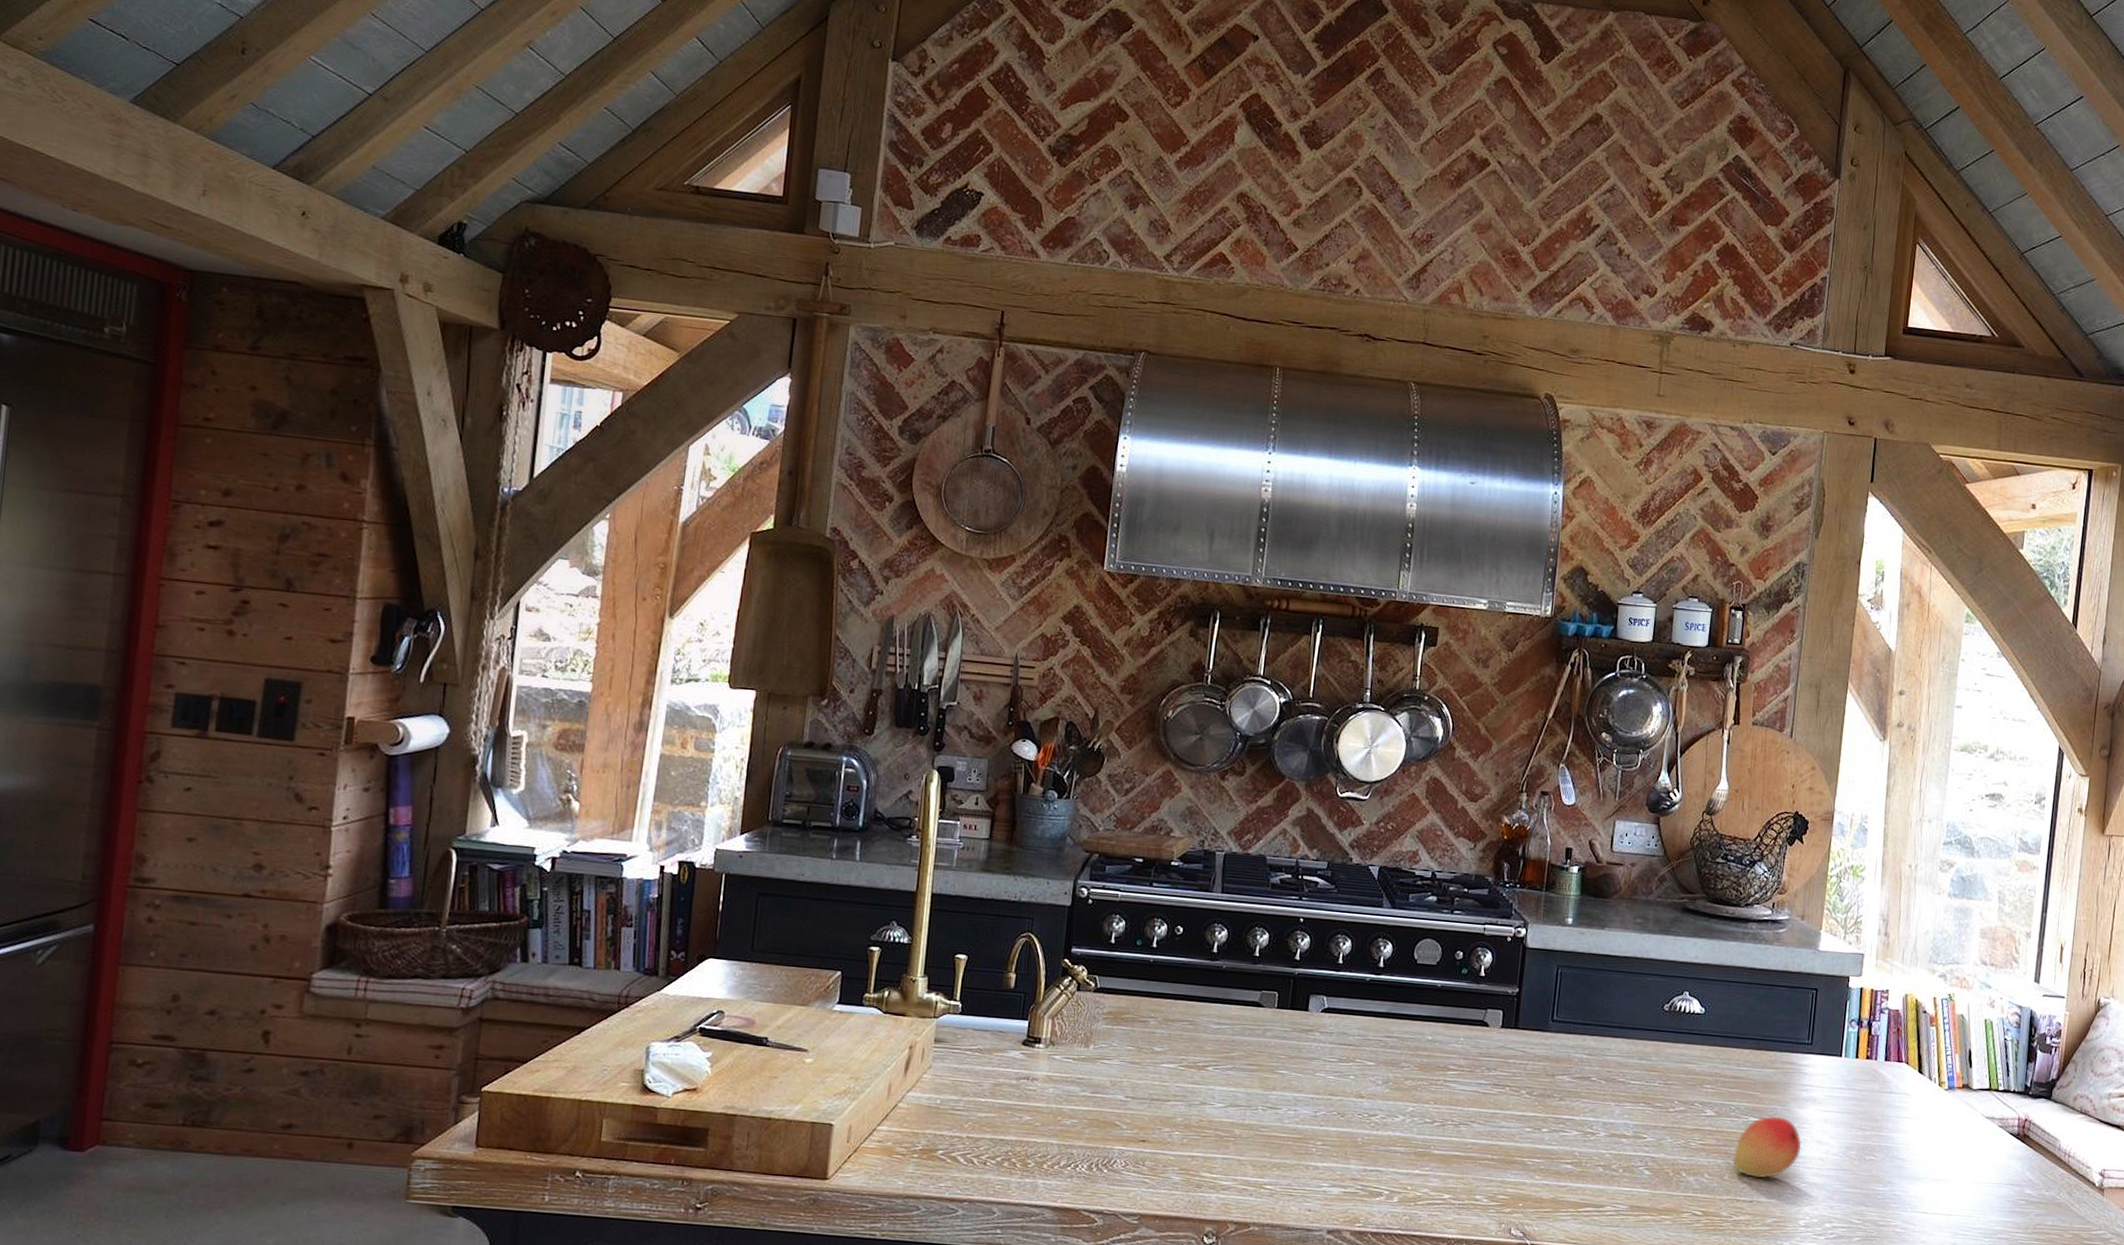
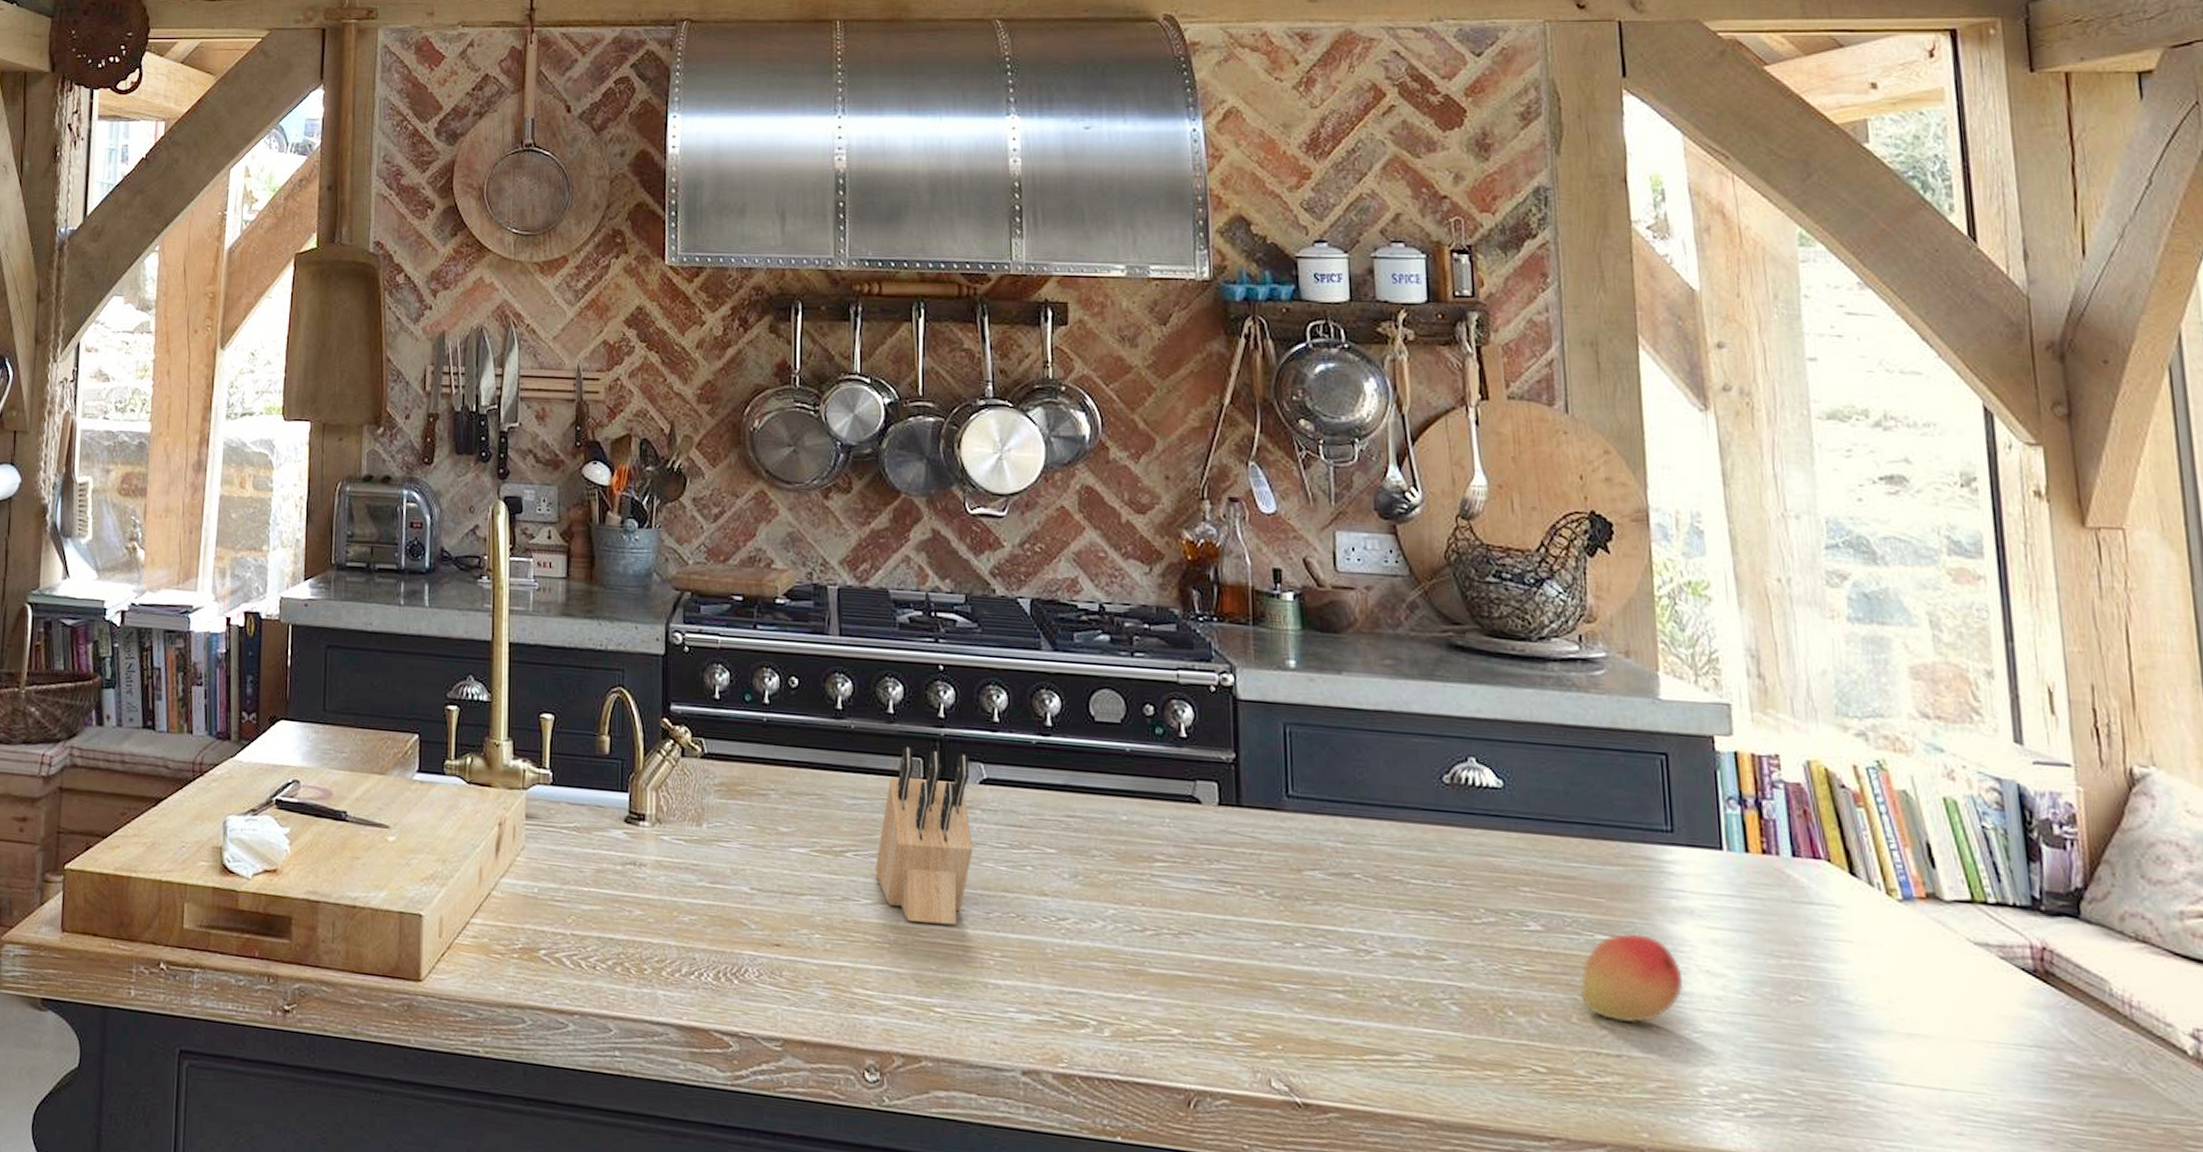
knife block: none [1230,982,1315,1122] -> present [876,746,973,926]

